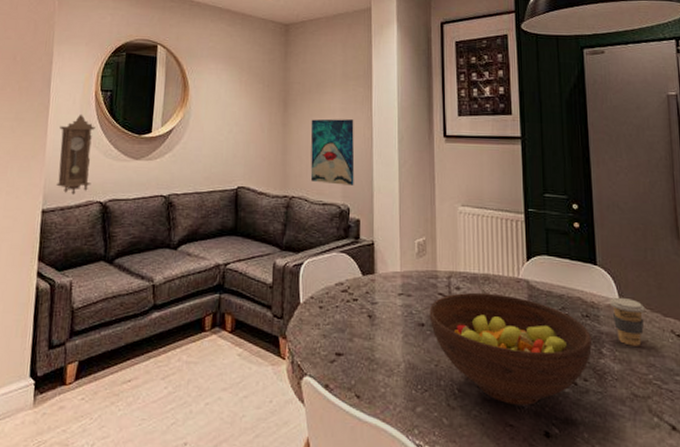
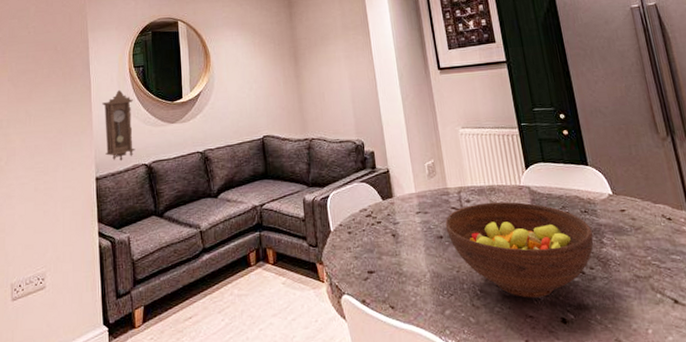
wall art: present [310,119,355,185] -> none [320,64,365,124]
coffee cup: present [609,297,645,346] -> none [603,191,638,233]

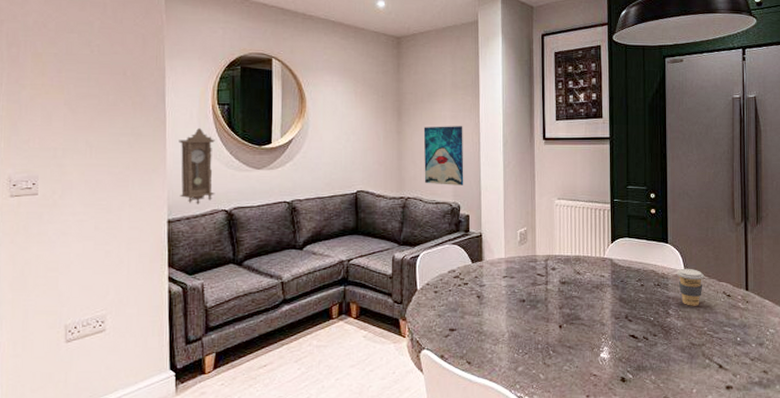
wall art: none [320,64,365,124] -> present [423,126,464,185]
fruit bowl: present [445,201,594,298] -> none [529,271,661,359]
coffee cup: none [603,191,638,233] -> present [676,268,704,306]

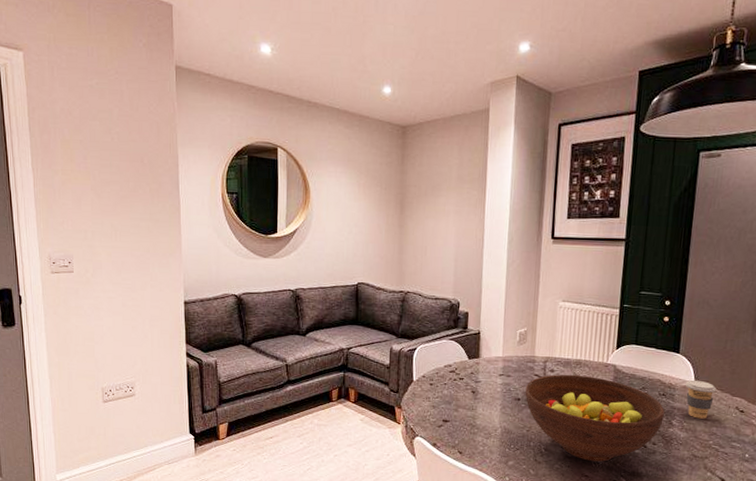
pendulum clock: present [179,127,215,206] -> none [192,215,226,289]
wall art: present [423,126,464,185] -> none [424,221,467,282]
fruit bowl: none [529,271,661,359] -> present [525,374,665,462]

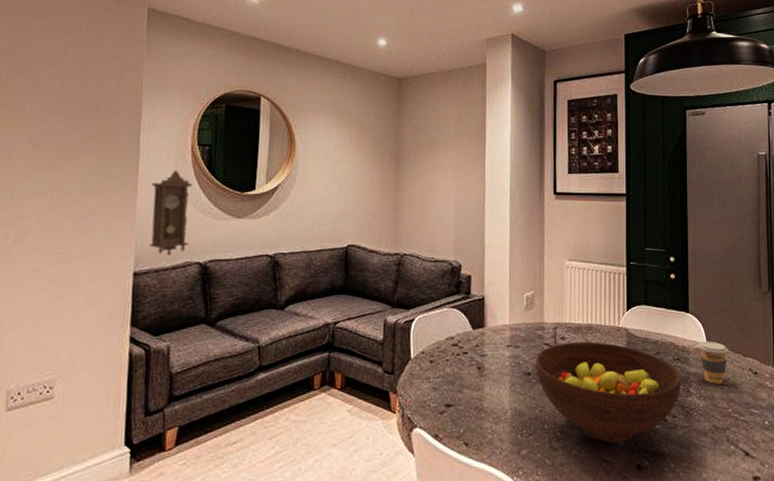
pendulum clock: none [192,215,226,289] -> present [149,169,193,257]

